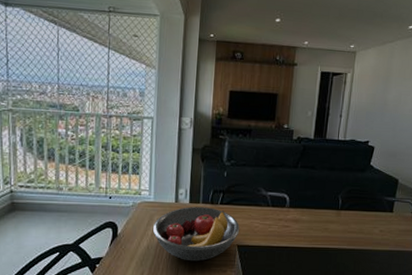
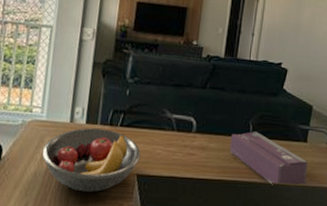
tissue box: none [320,205,394,251] -> present [229,132,308,186]

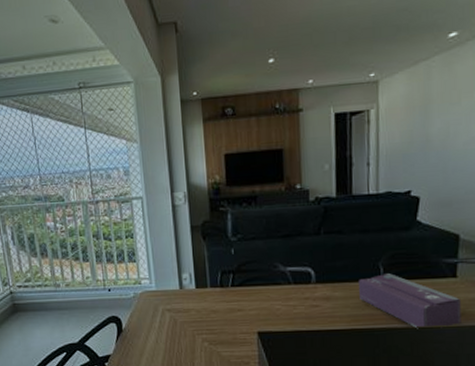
fruit bowl: present [42,128,141,193] -> none [159,291,259,354]

